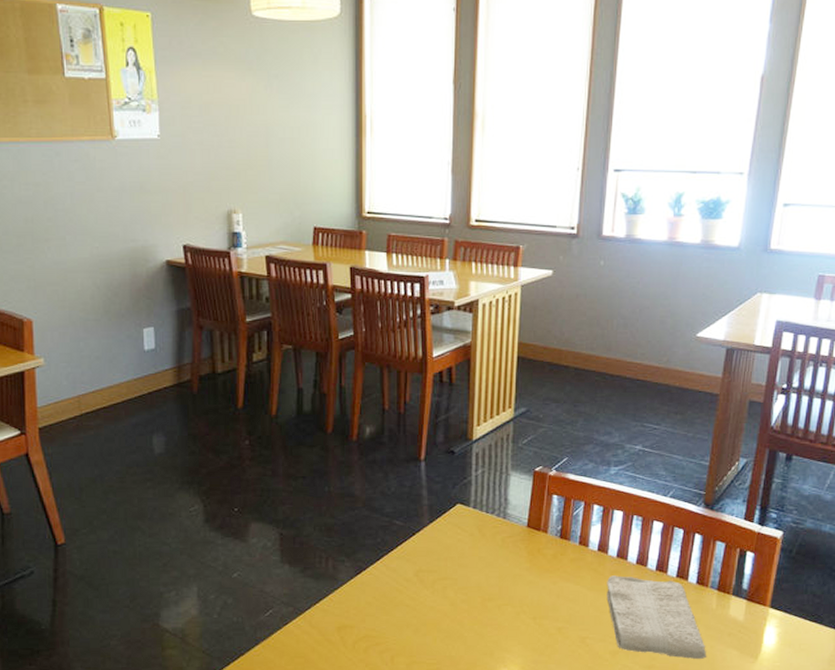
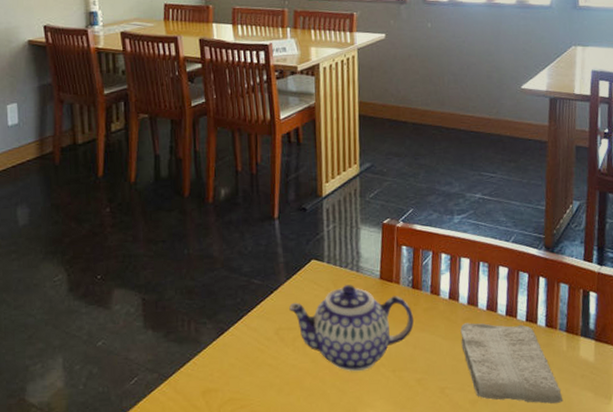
teapot: none [431,531,559,617] -> present [289,285,414,372]

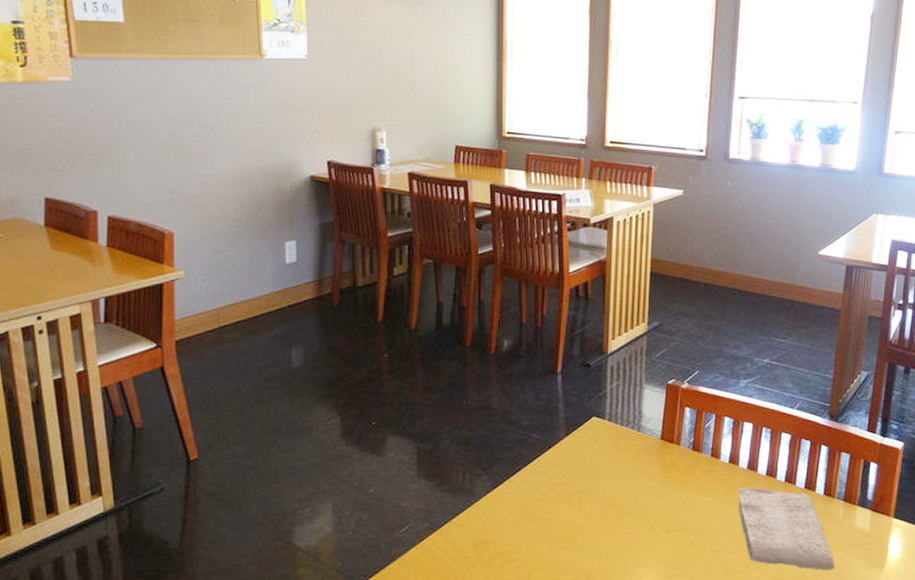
teapot: present [289,285,414,372] -> none [567,444,692,530]

